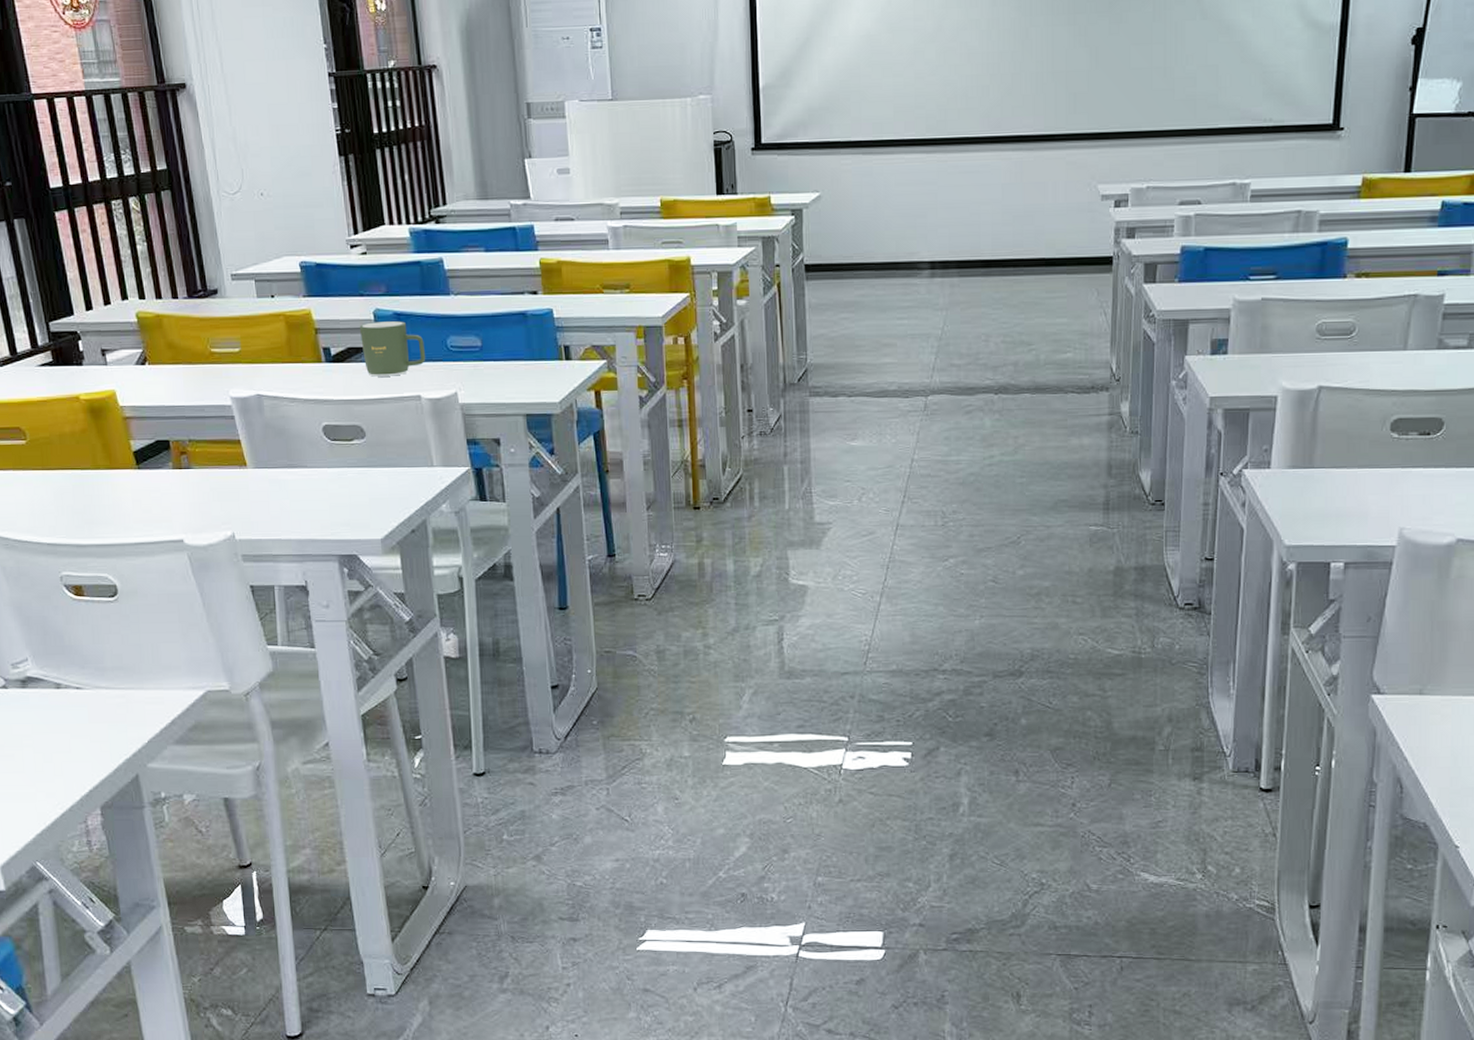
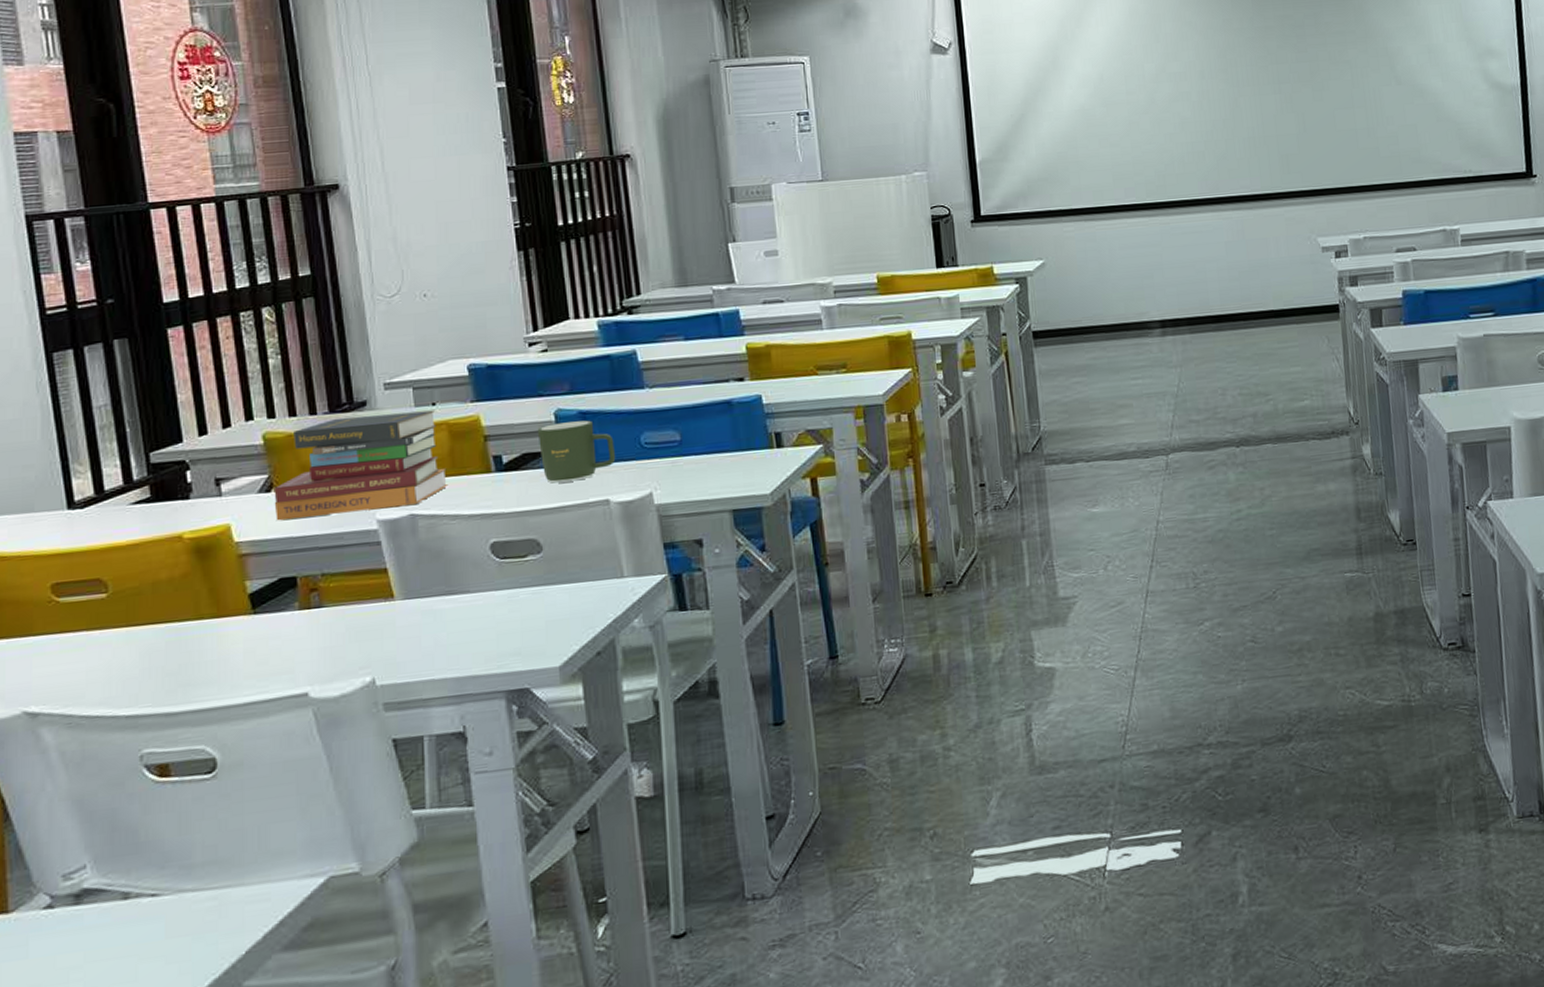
books: none [147,302,287,391] -> present [274,410,449,521]

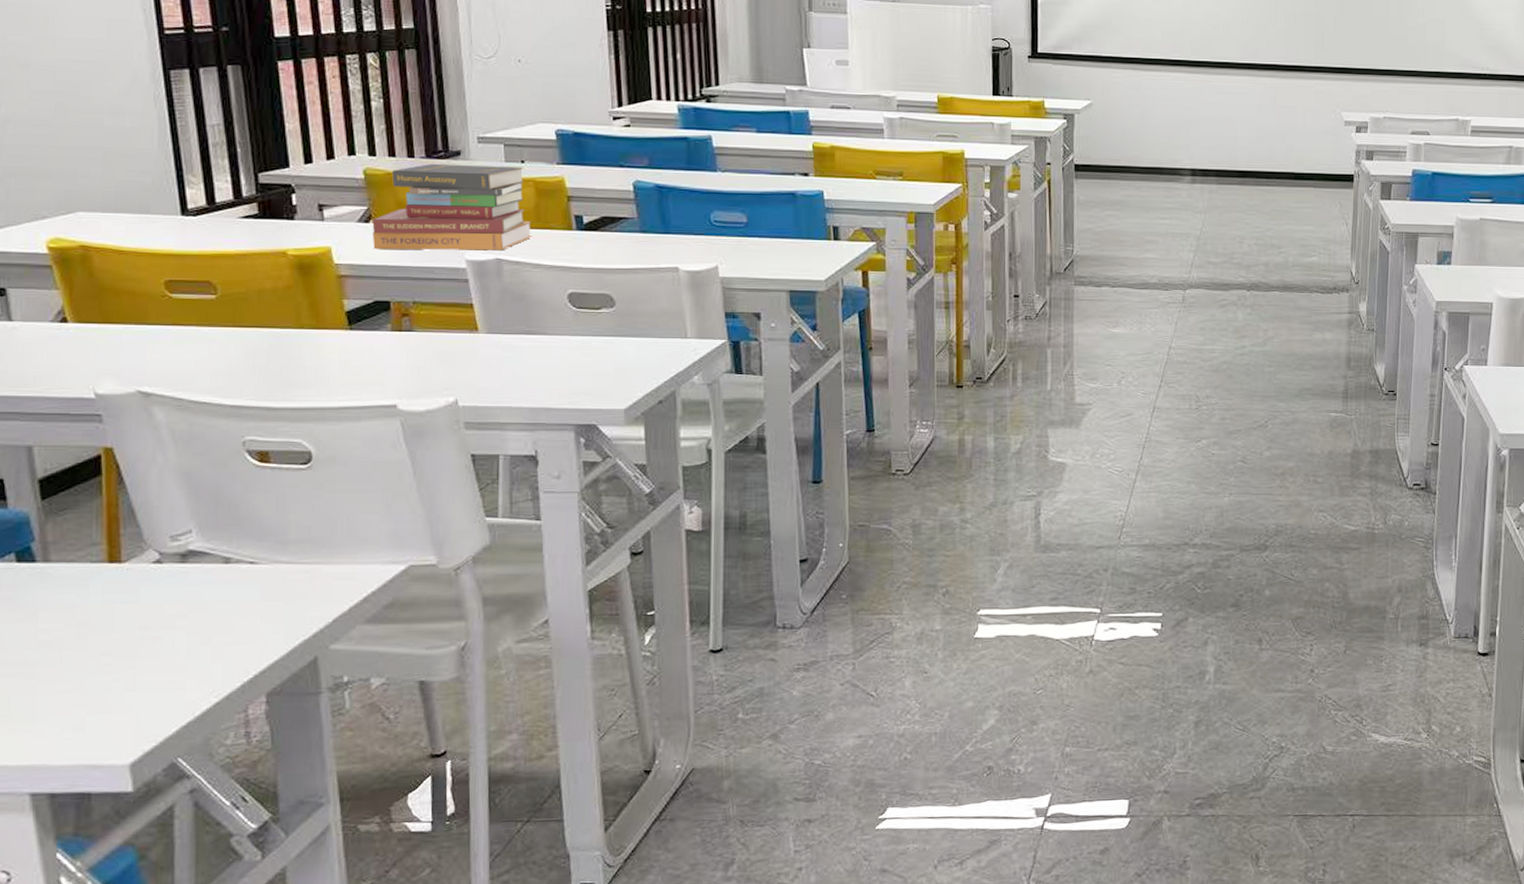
mug: present [537,420,616,484] -> none [616,193,687,247]

